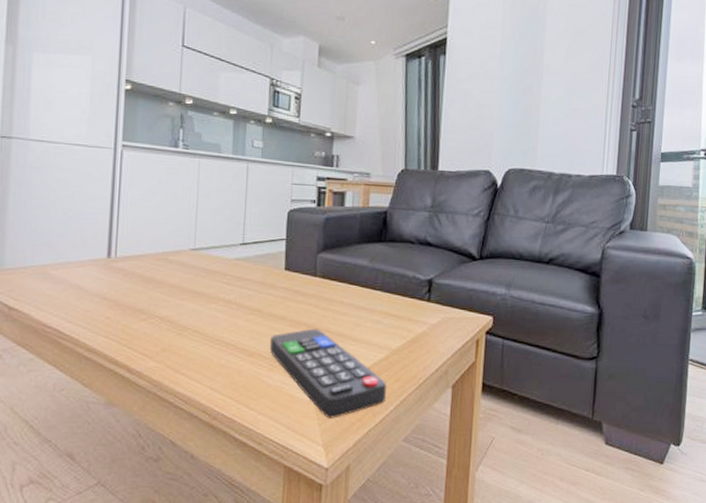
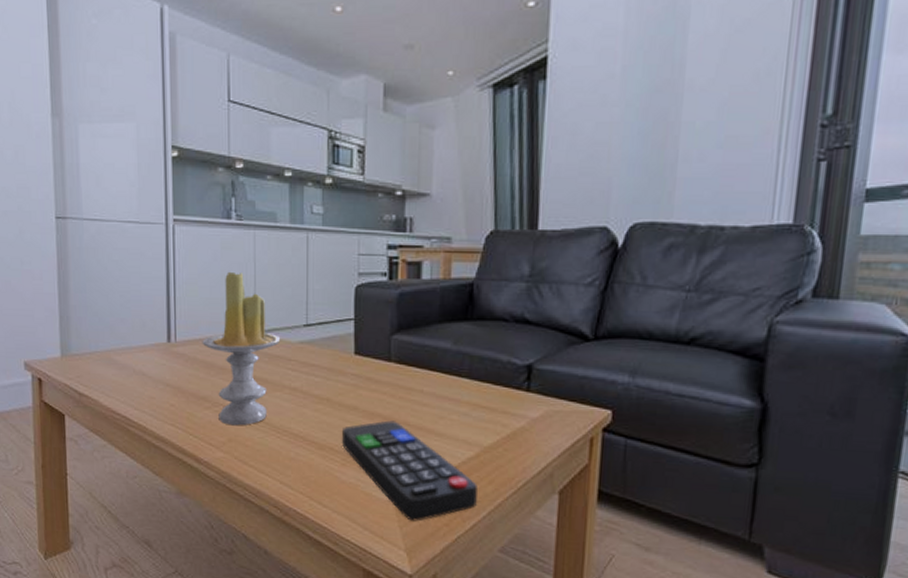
candle: none [142,194,219,336] -> present [202,271,281,426]

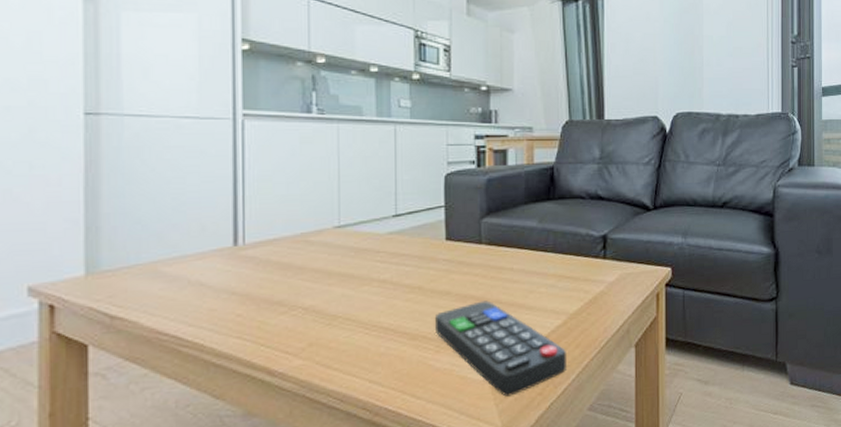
candle: present [202,271,281,426] -> none [277,166,368,329]

